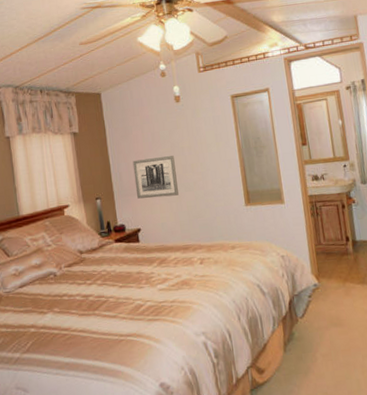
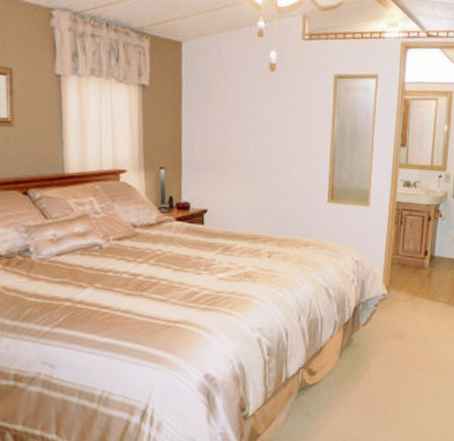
wall art: present [132,156,179,199] -> none [208,131,258,179]

